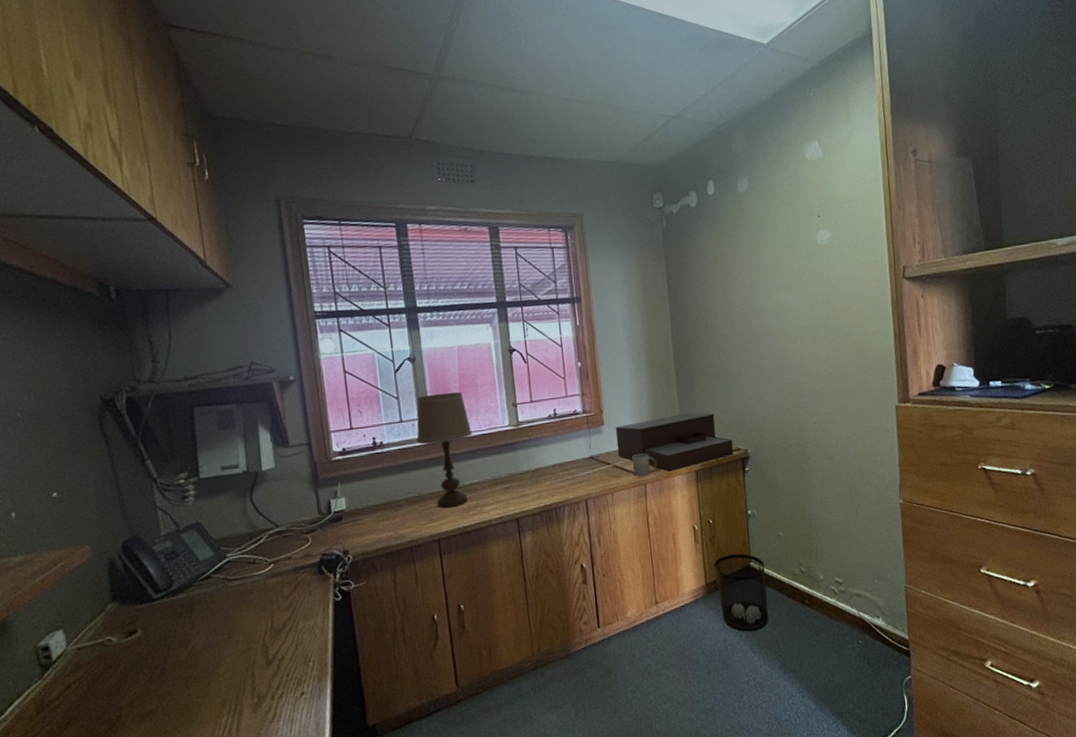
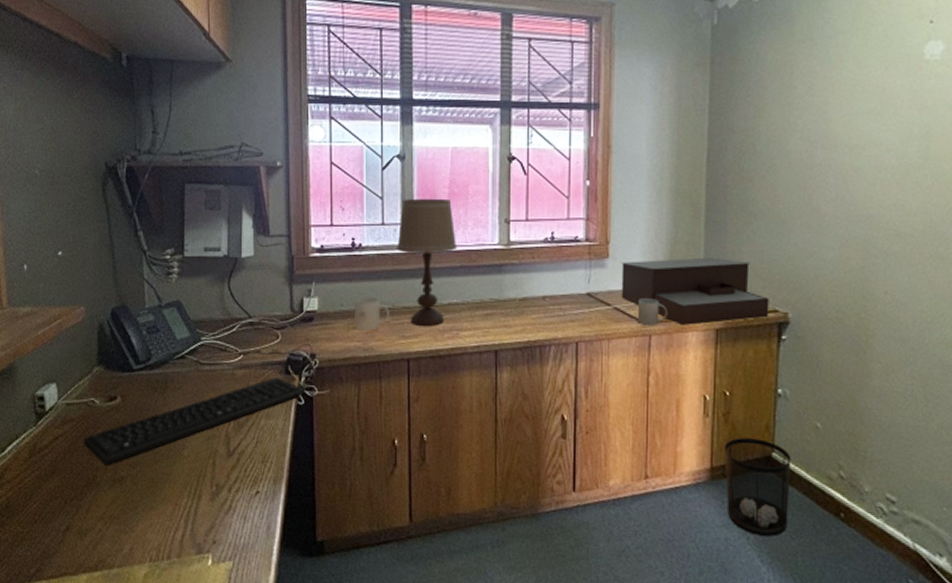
computer keyboard: none [101,578,341,703] -> present [83,377,304,465]
mug: none [380,488,417,522] -> present [353,297,390,332]

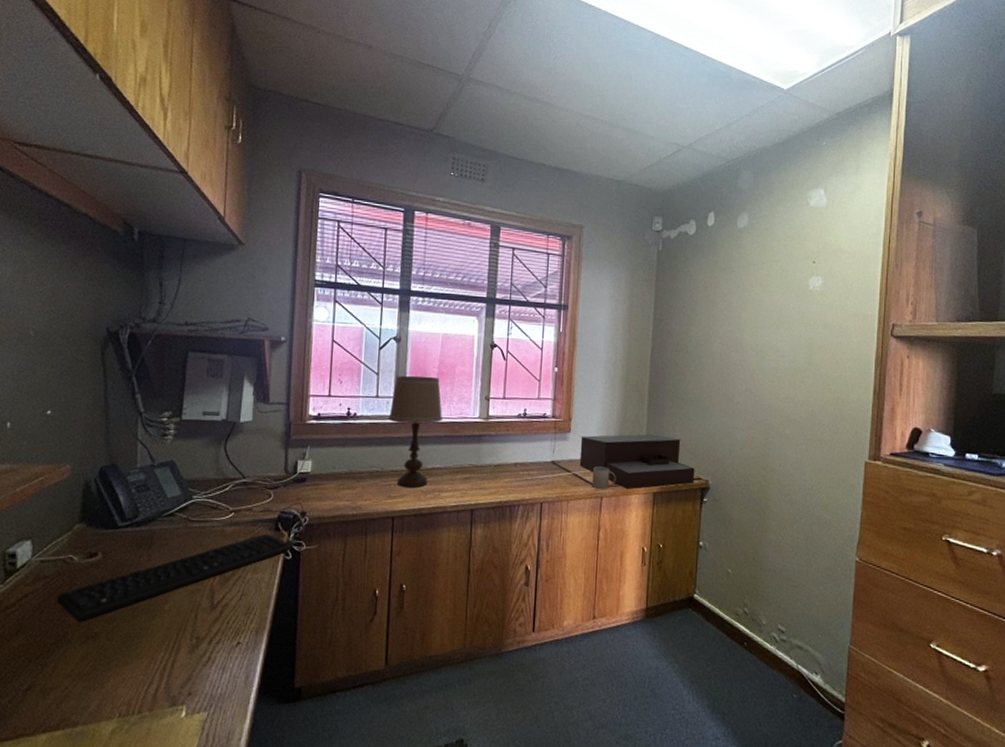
mug: present [353,297,390,332] -> none [344,461,379,492]
waste bin: present [724,438,792,537] -> none [657,582,709,664]

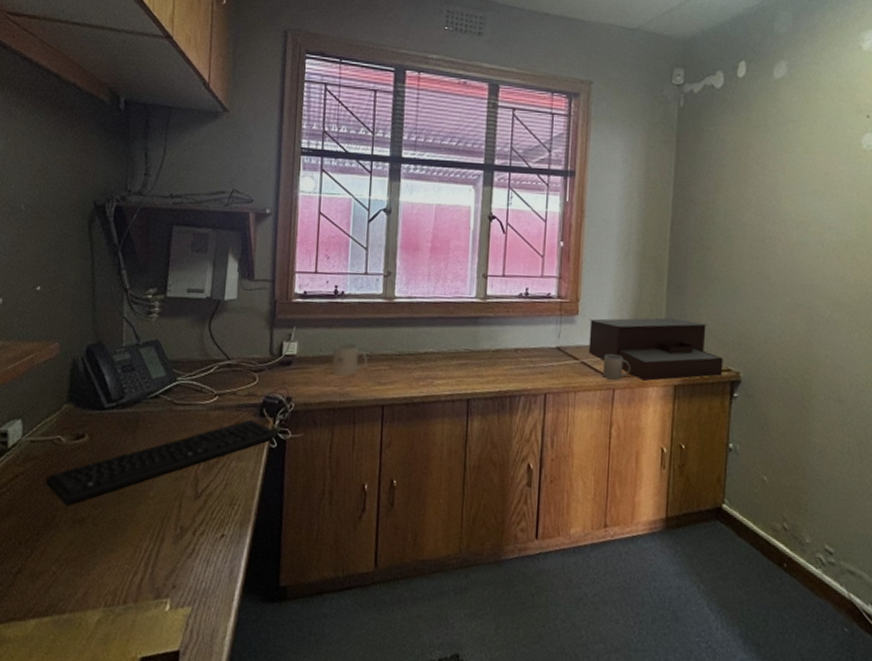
mug: none [344,461,379,492] -> present [331,343,368,378]
table lamp: present [388,375,443,488] -> none [378,250,437,374]

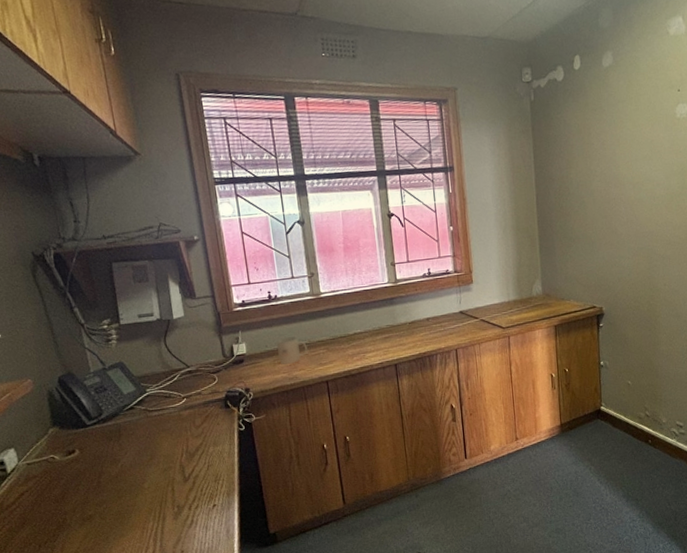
computer keyboard: present [45,419,278,505] -> none [49,411,244,508]
printer: present [588,317,723,382] -> none [481,274,590,327]
mug: present [602,354,631,381] -> none [498,309,520,330]

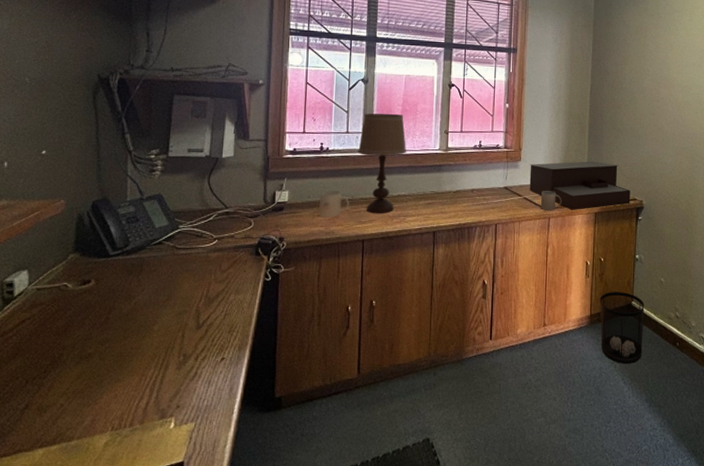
table lamp: none [306,251,356,354] -> present [358,113,407,213]
printer: none [481,274,590,327] -> present [529,161,631,211]
mug: none [498,309,520,330] -> present [540,191,562,212]
waste bin: none [568,398,616,466] -> present [599,292,645,363]

